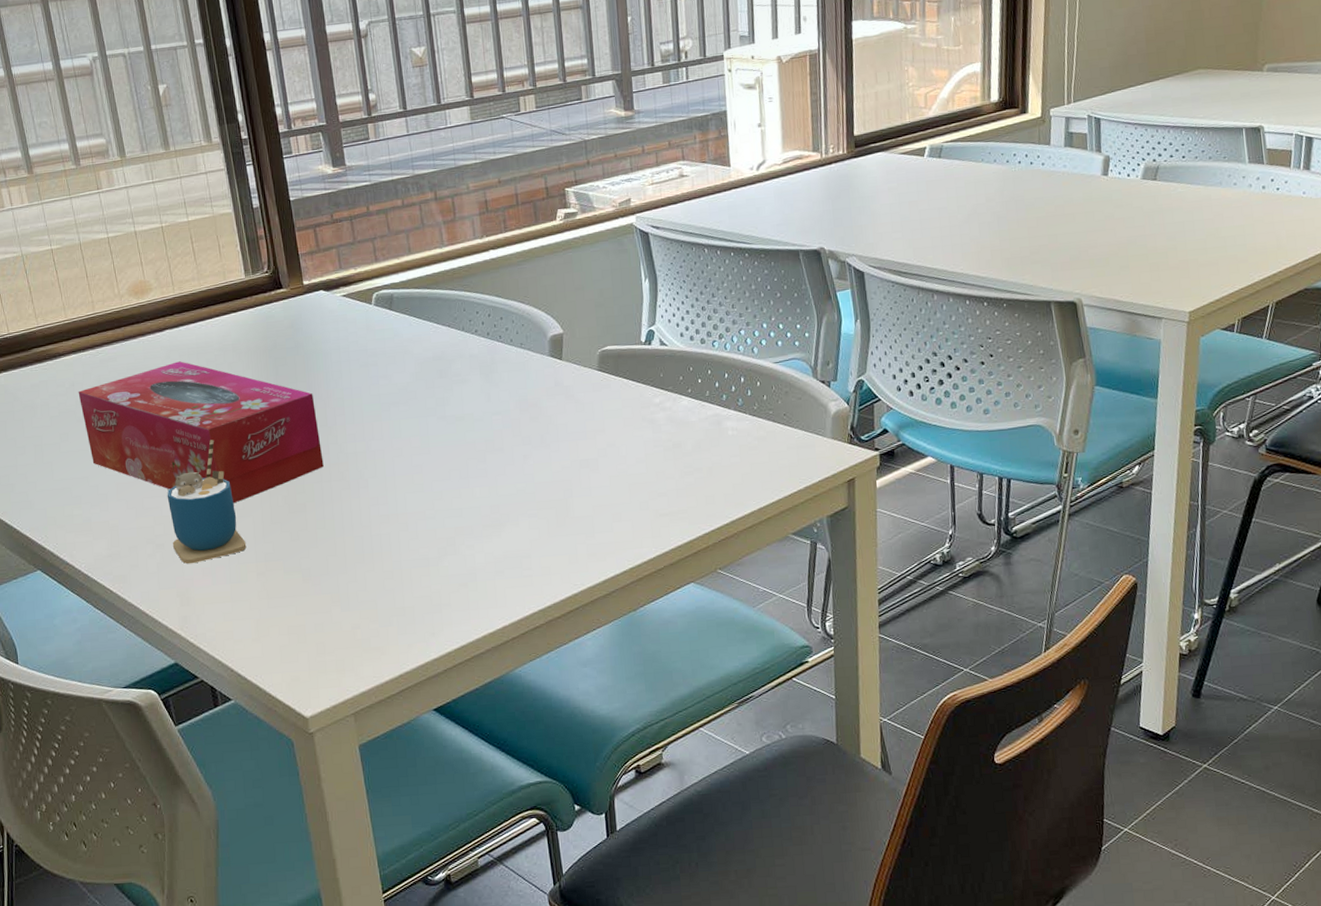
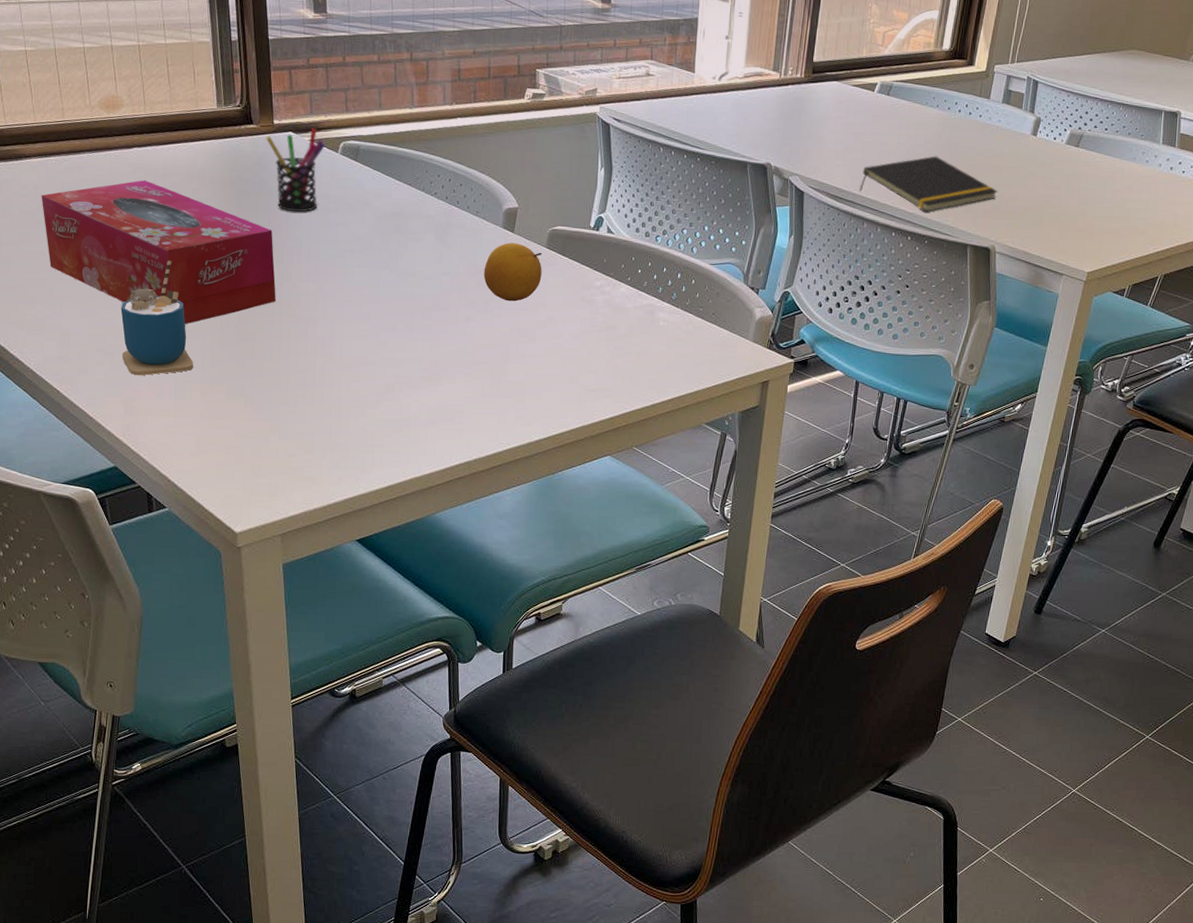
pen holder: none [297,283,358,372] -> present [266,128,326,213]
fruit: none [535,370,597,433] -> present [483,243,543,302]
notepad: none [923,213,1075,274] -> present [859,156,998,212]

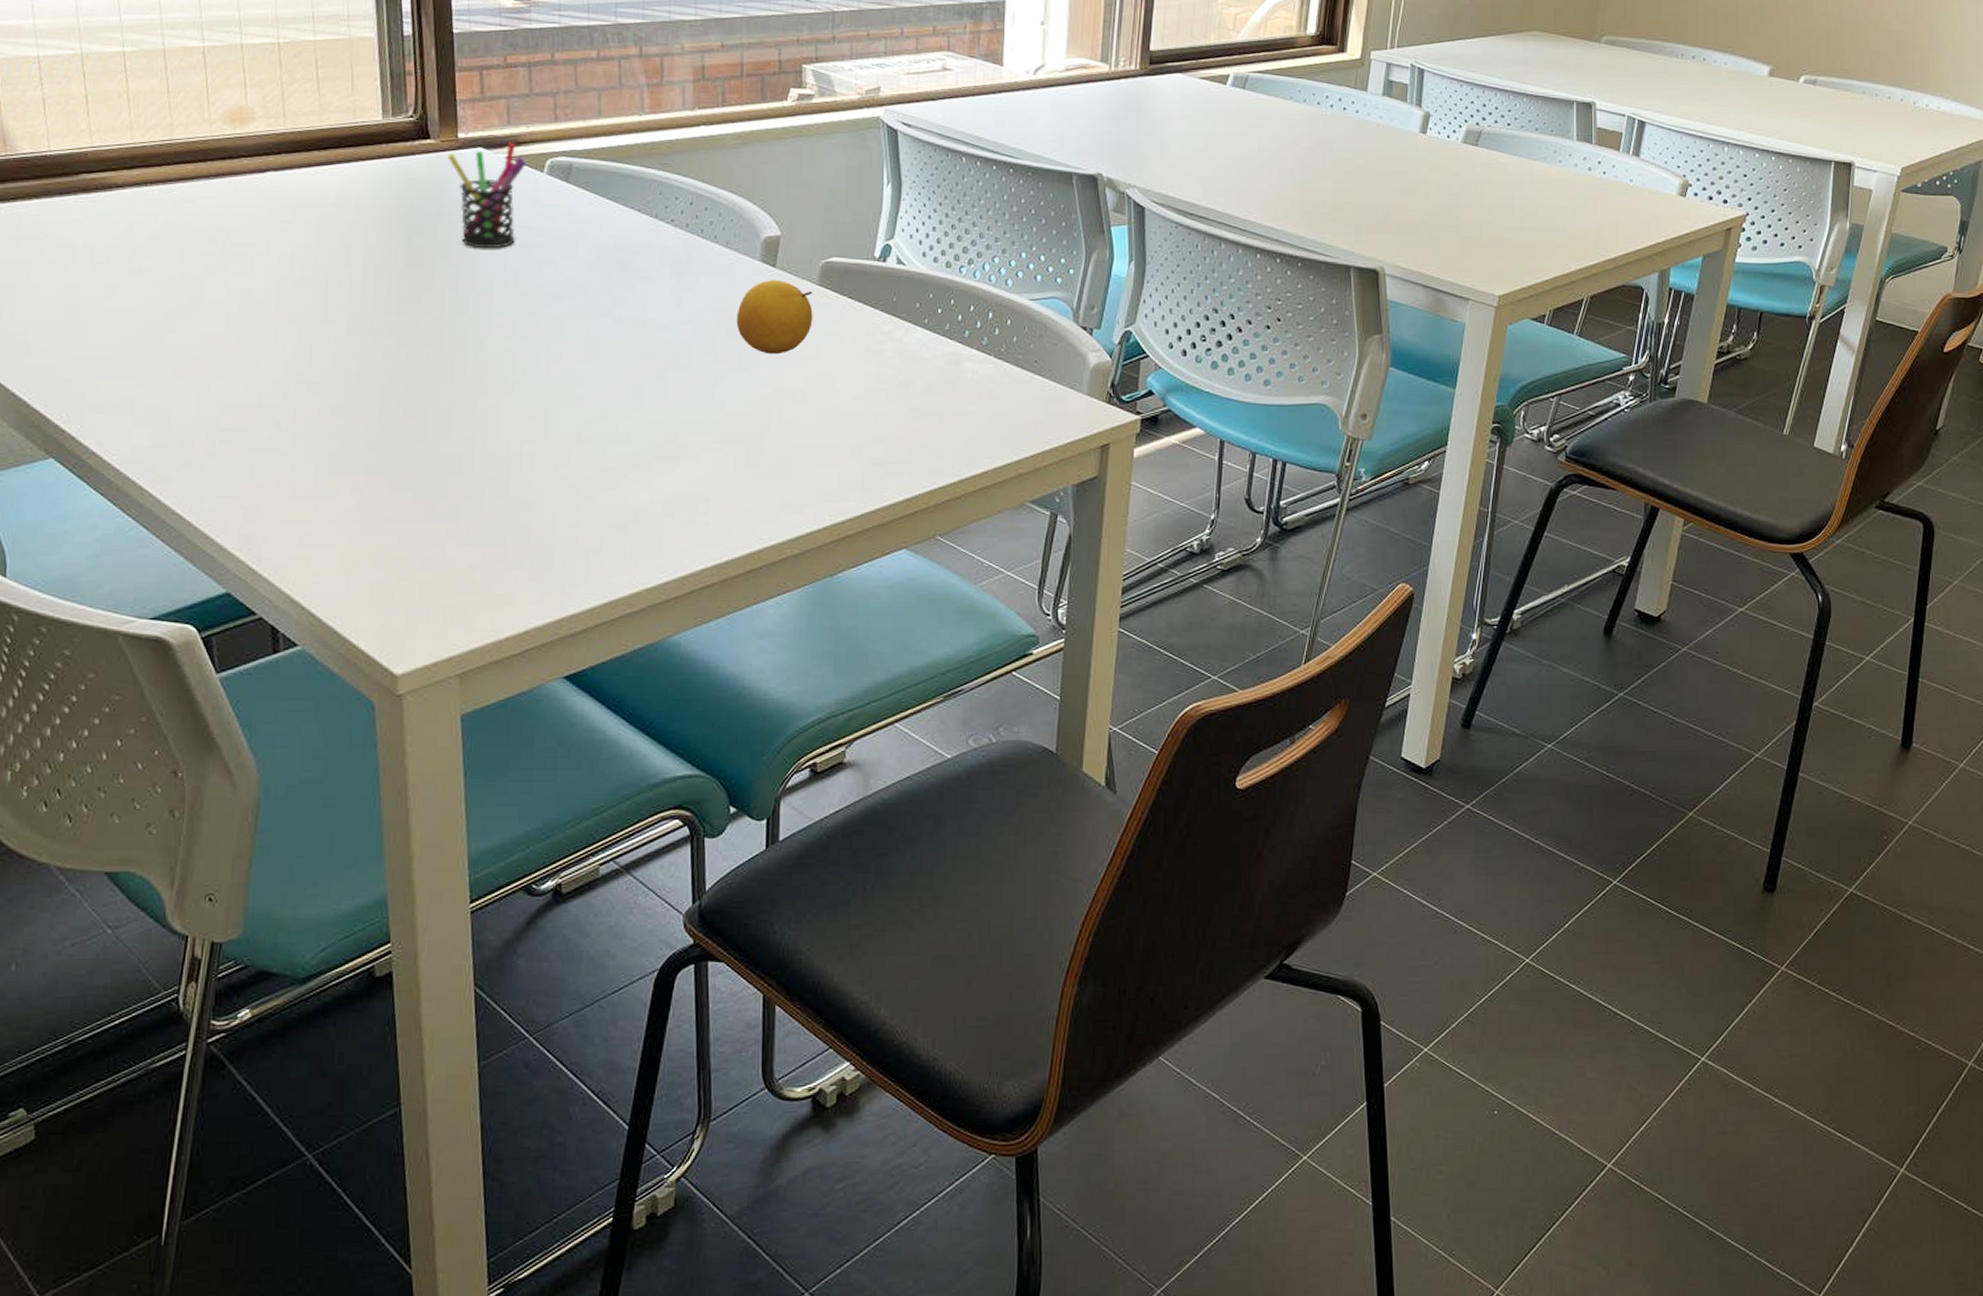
tissue box: present [41,180,276,324] -> none [136,213,458,398]
cup: present [120,260,194,376] -> none [242,315,343,469]
notepad: present [859,156,998,212] -> none [1214,160,1384,228]

